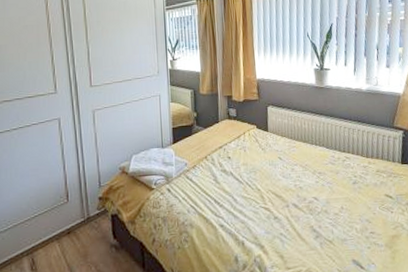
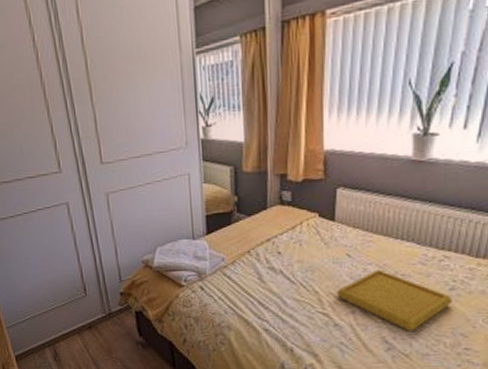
serving tray: none [274,169,357,220] -> present [336,269,453,331]

